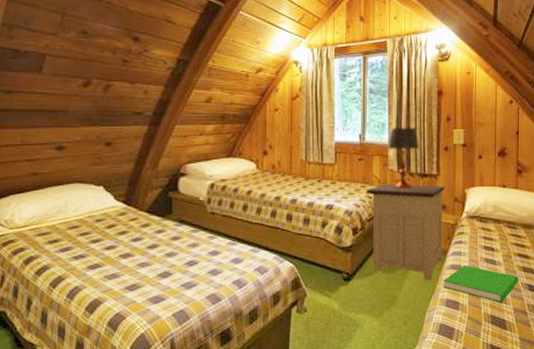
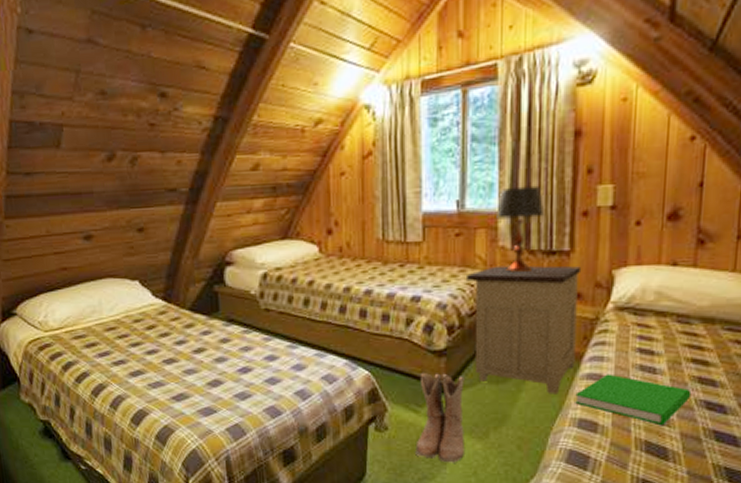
boots: none [328,265,365,338] -> present [415,373,465,463]

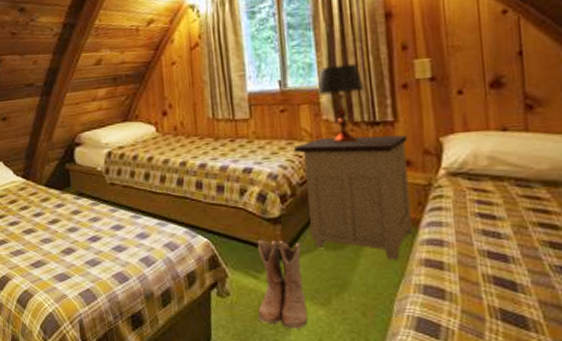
book: present [575,374,692,425] -> none [417,239,545,291]

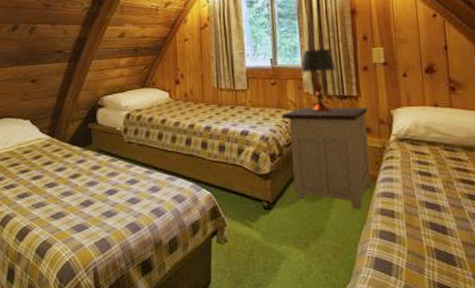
boots: present [256,240,308,329] -> none [250,193,291,271]

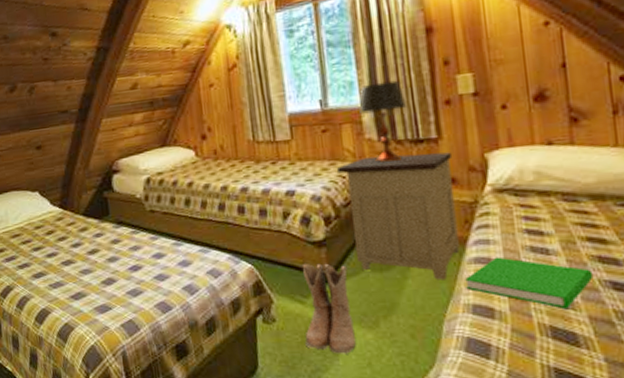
boots: none [250,193,291,271] -> present [301,263,356,354]
book: none [375,192,466,235] -> present [465,257,594,308]

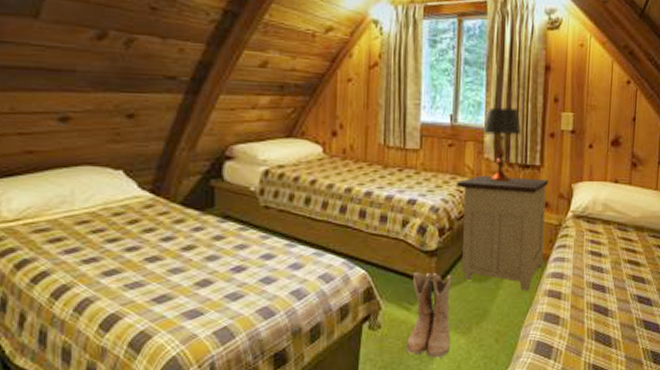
book: present [465,257,594,308] -> none [542,273,628,316]

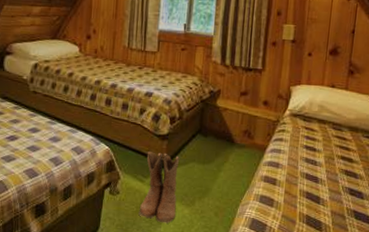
nightstand: present [455,175,549,291] -> none [186,75,270,176]
table lamp: present [483,107,522,182] -> none [212,19,246,82]

